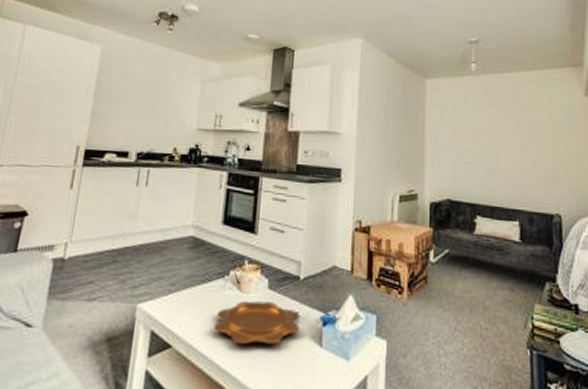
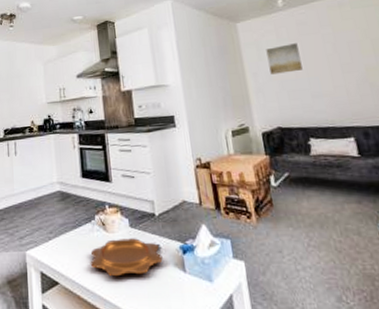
wall art: none [450,112,483,143] -> present [266,43,303,75]

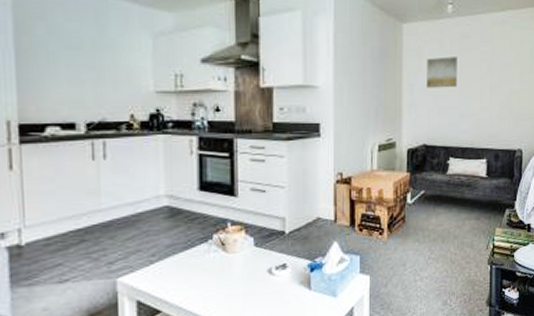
decorative bowl: present [90,238,163,277] -> none [202,258,288,300]

